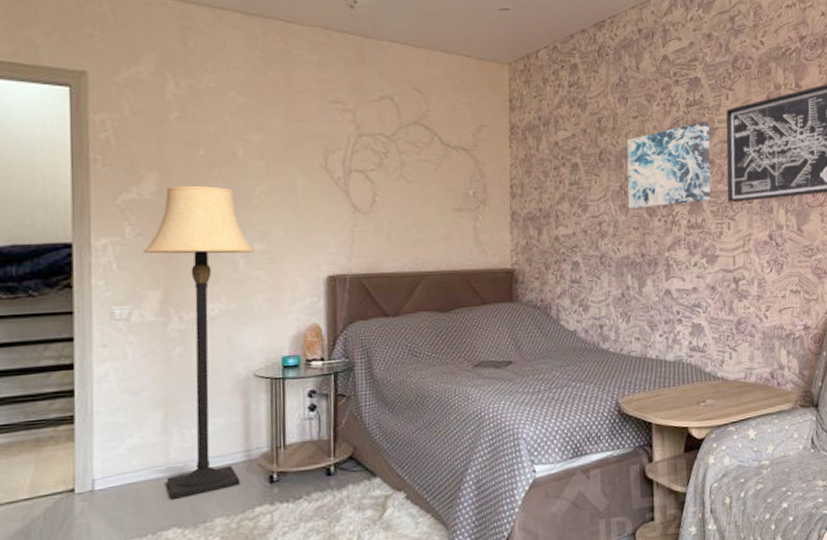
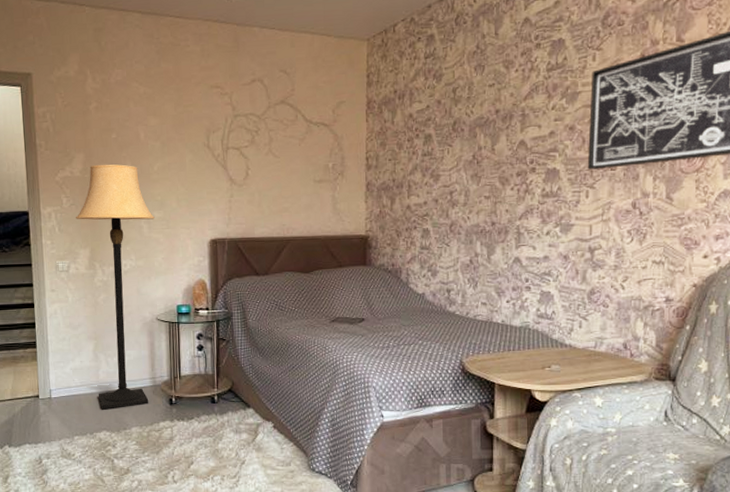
wall art: present [627,121,711,209] -> none [480,85,572,179]

